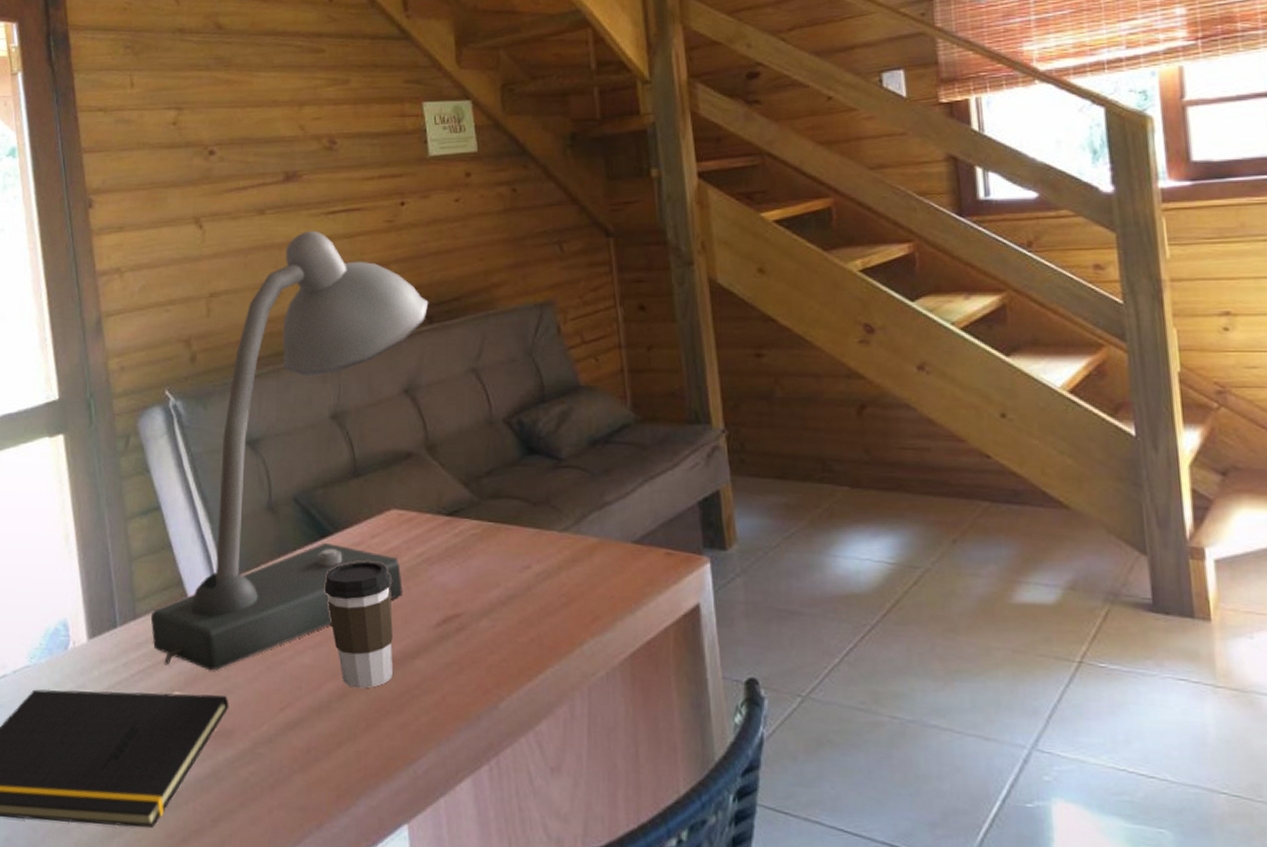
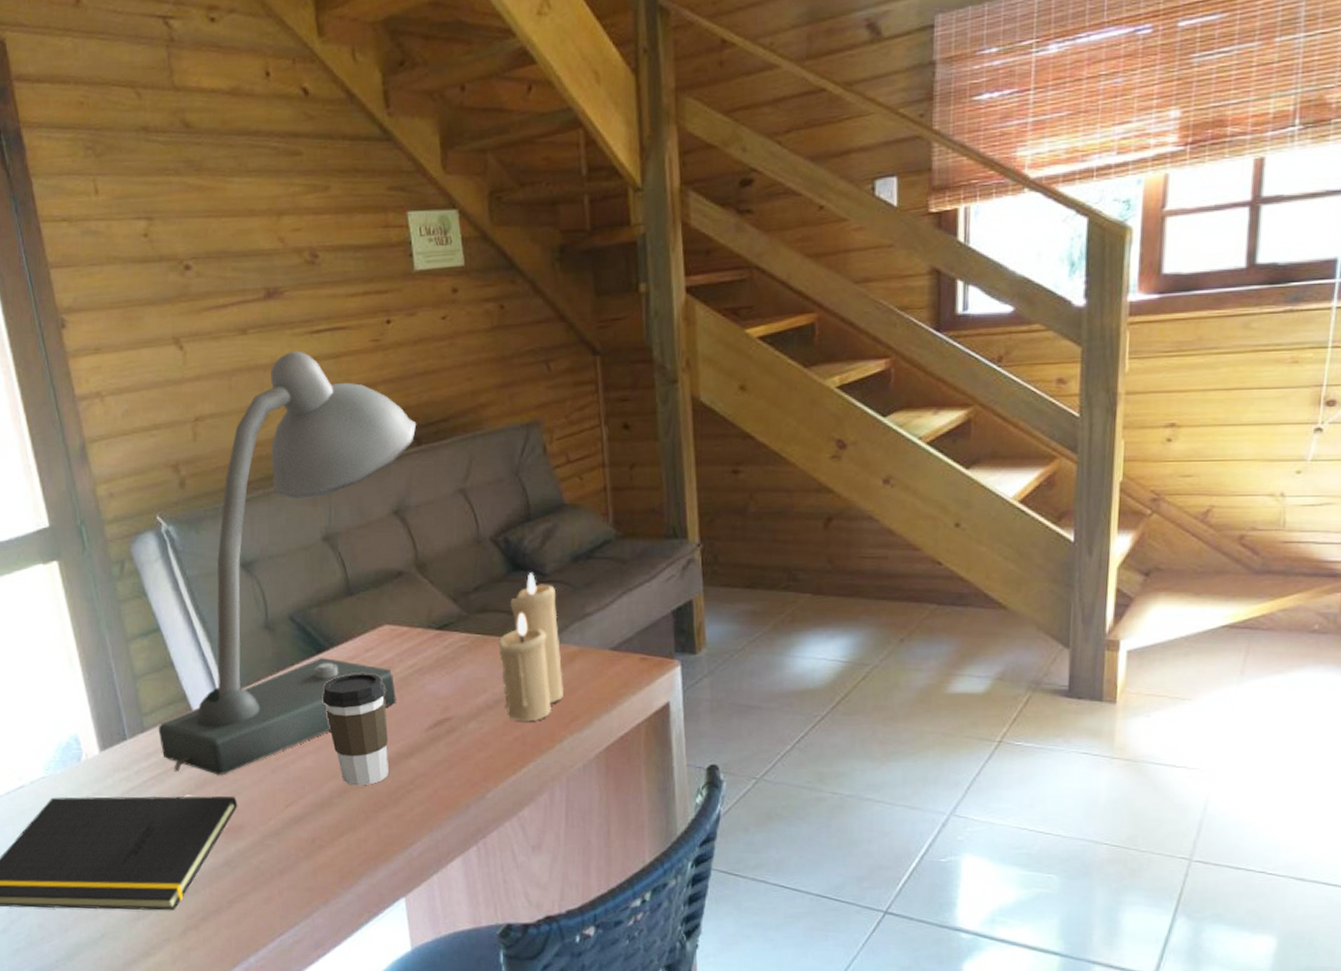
candle: none [512,457,583,621] -> present [498,573,563,722]

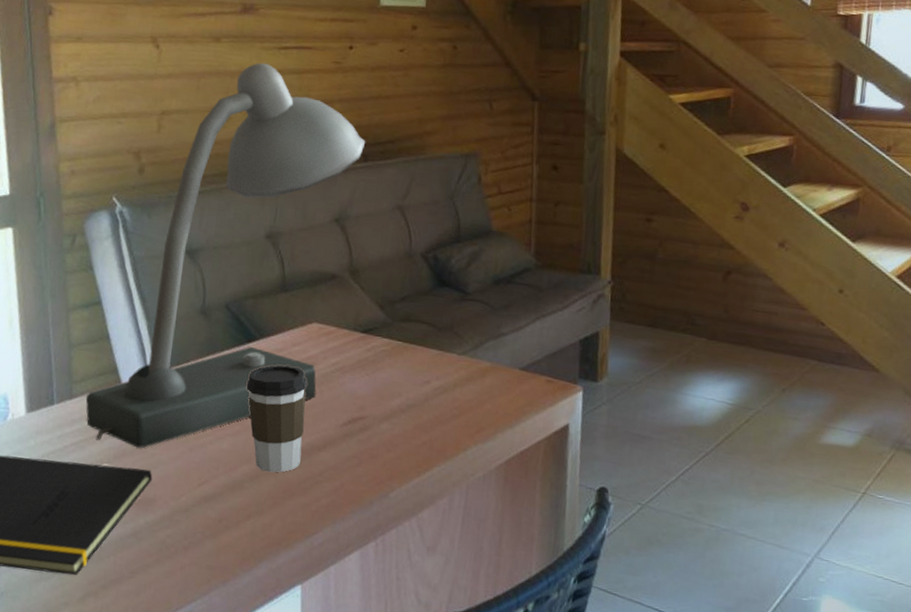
candle: present [498,573,563,722] -> none [416,290,476,429]

